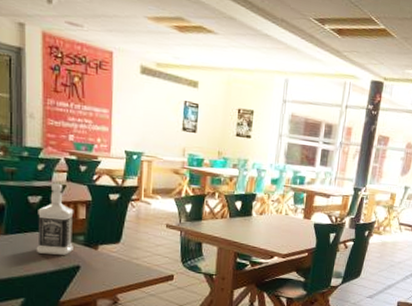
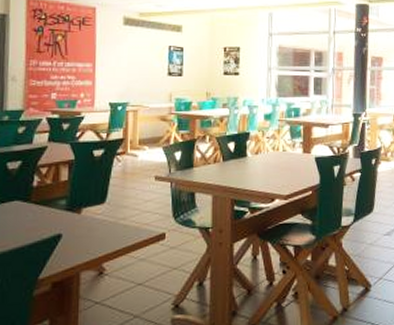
bottle: present [36,183,74,255] -> none [13,145,56,225]

